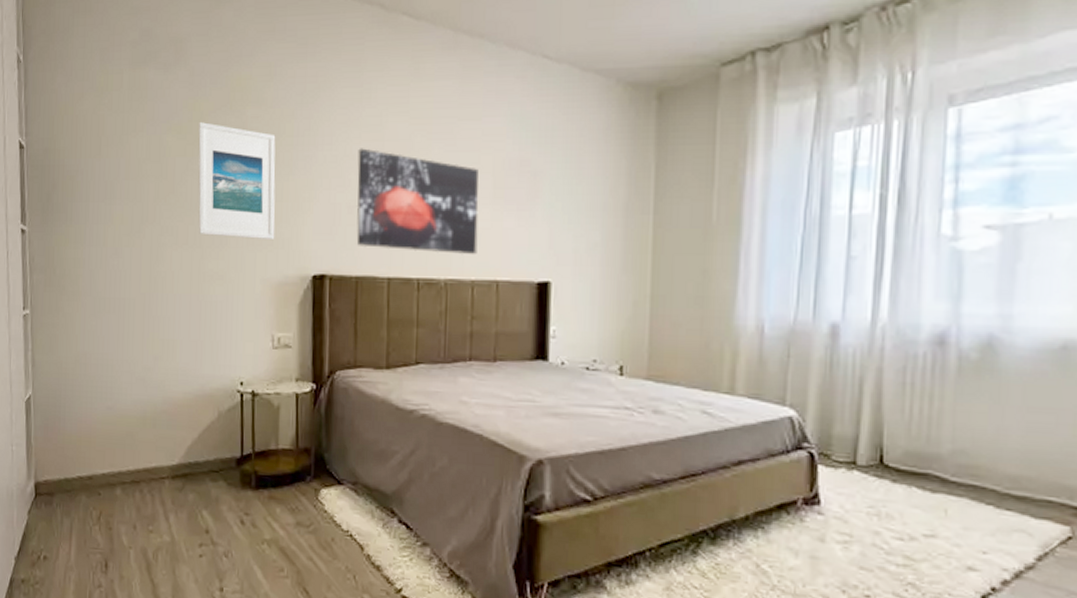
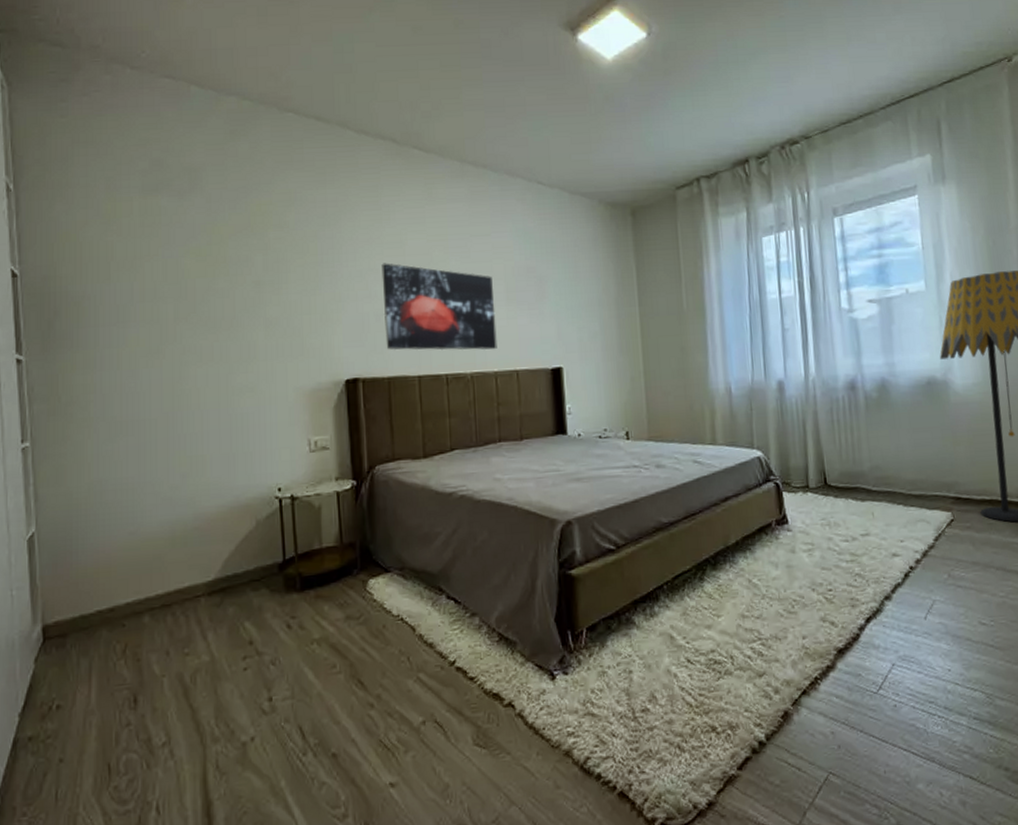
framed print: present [198,122,276,241] -> none [219,245,305,351]

